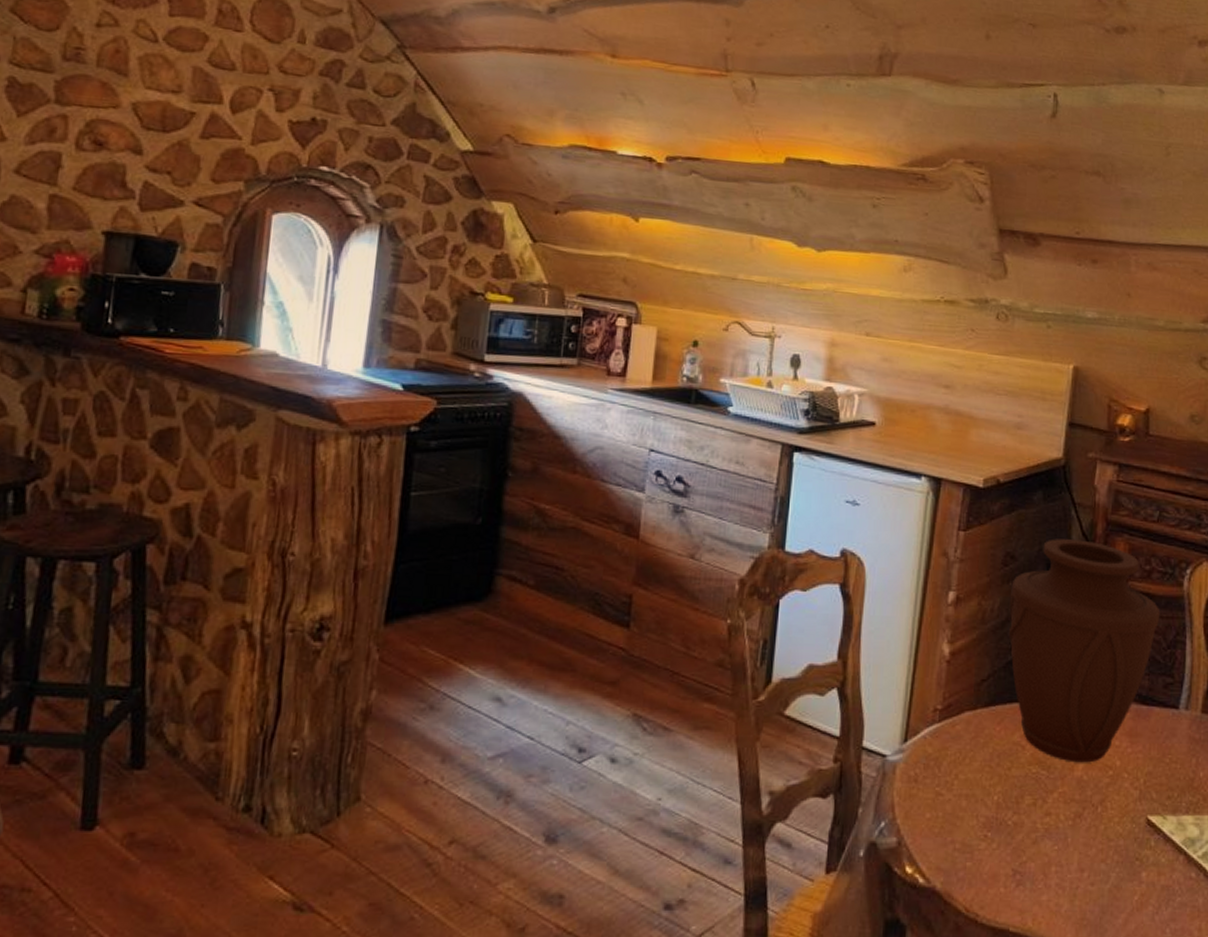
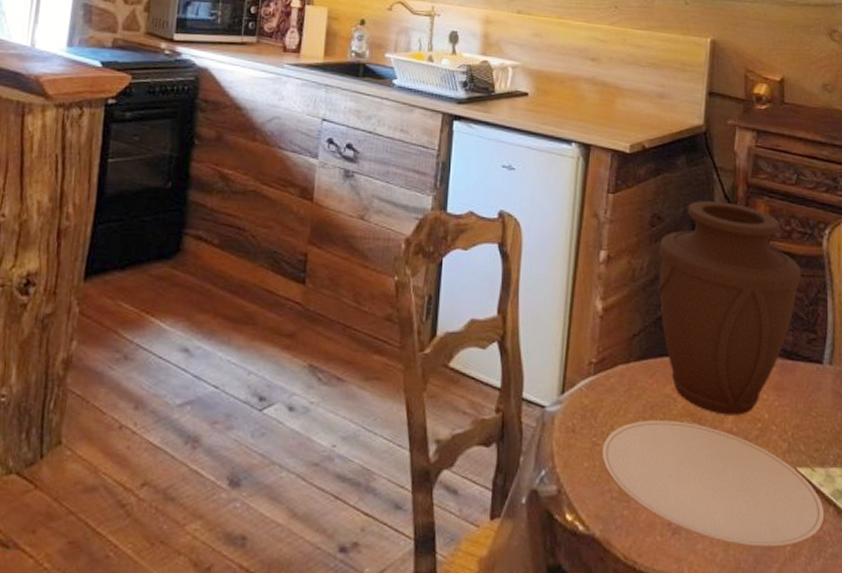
plate: none [946,768,1175,898] -> present [603,419,825,548]

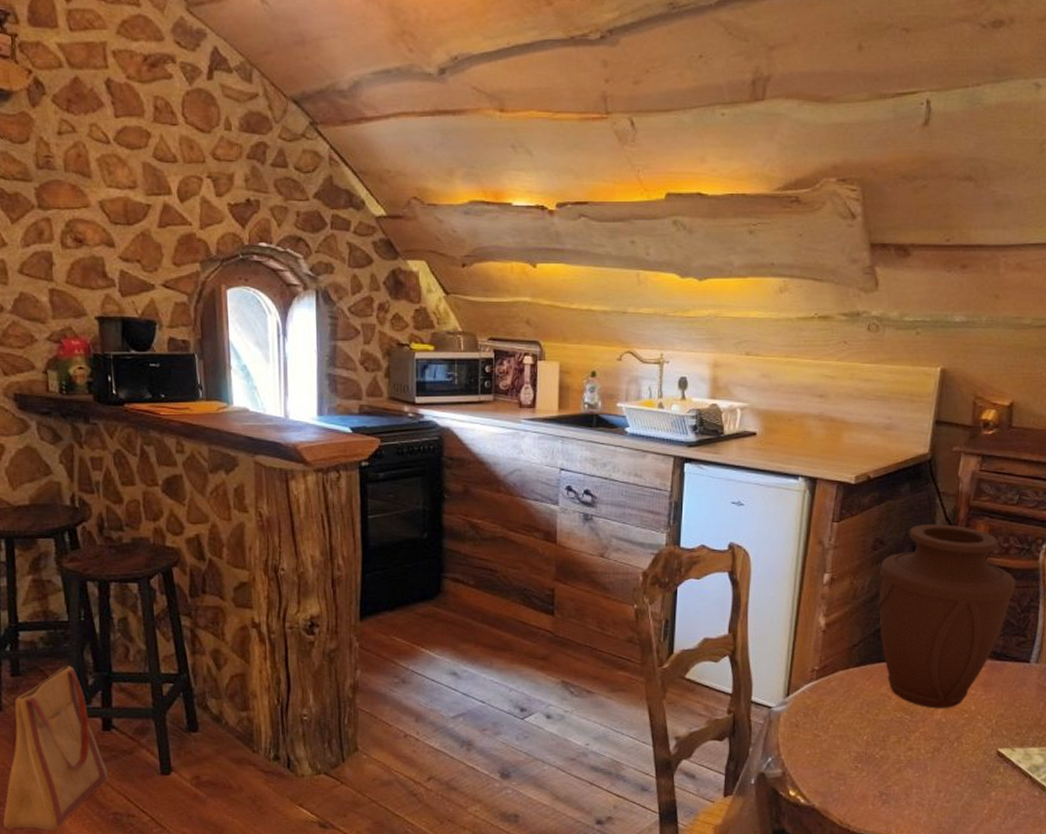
plate: present [603,419,825,548] -> none [823,714,1021,812]

